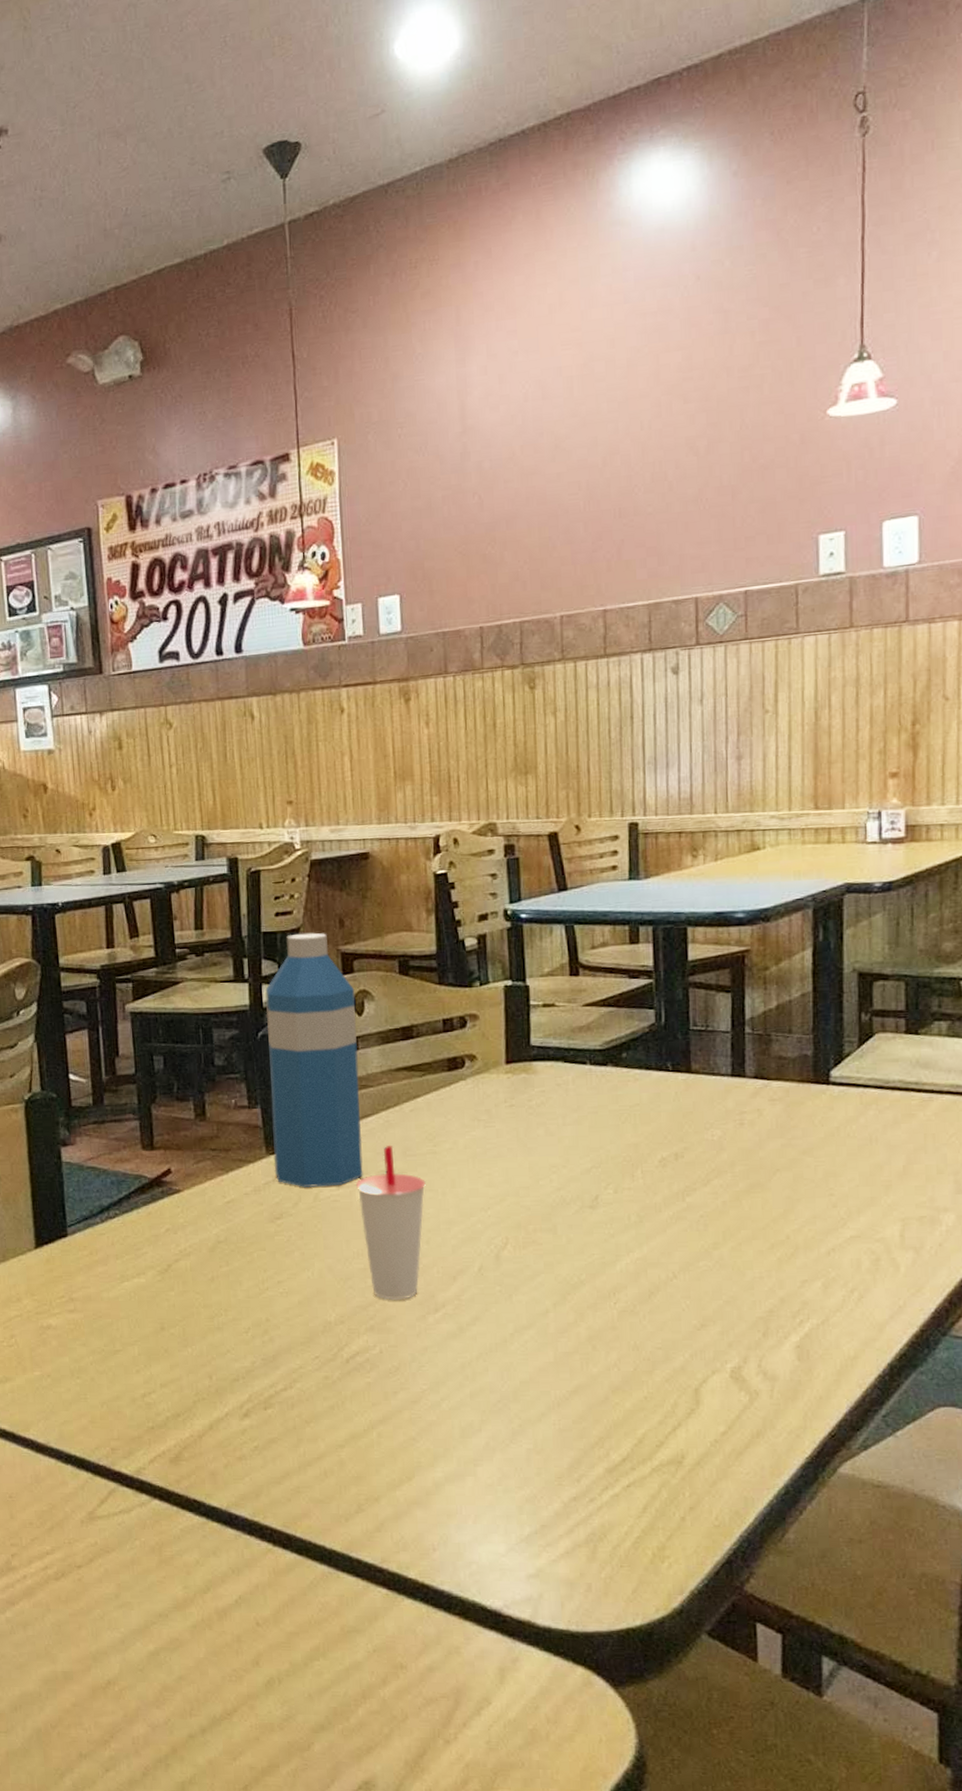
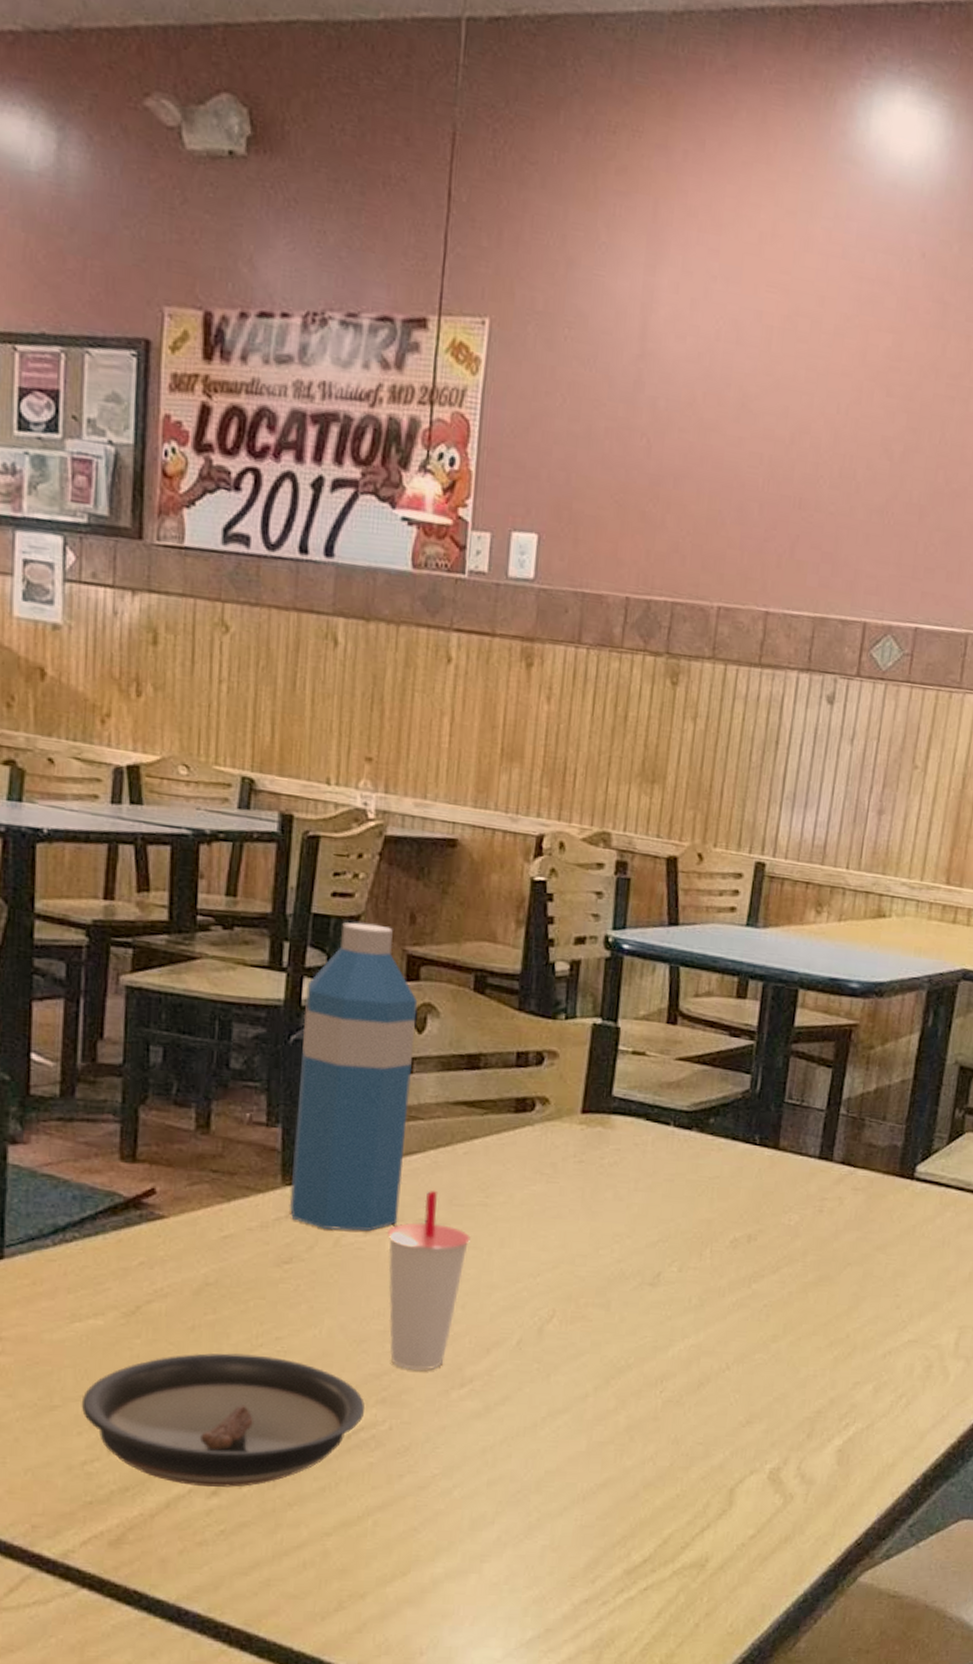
saucer: none [136,1297,358,1410] -> present [81,1353,365,1487]

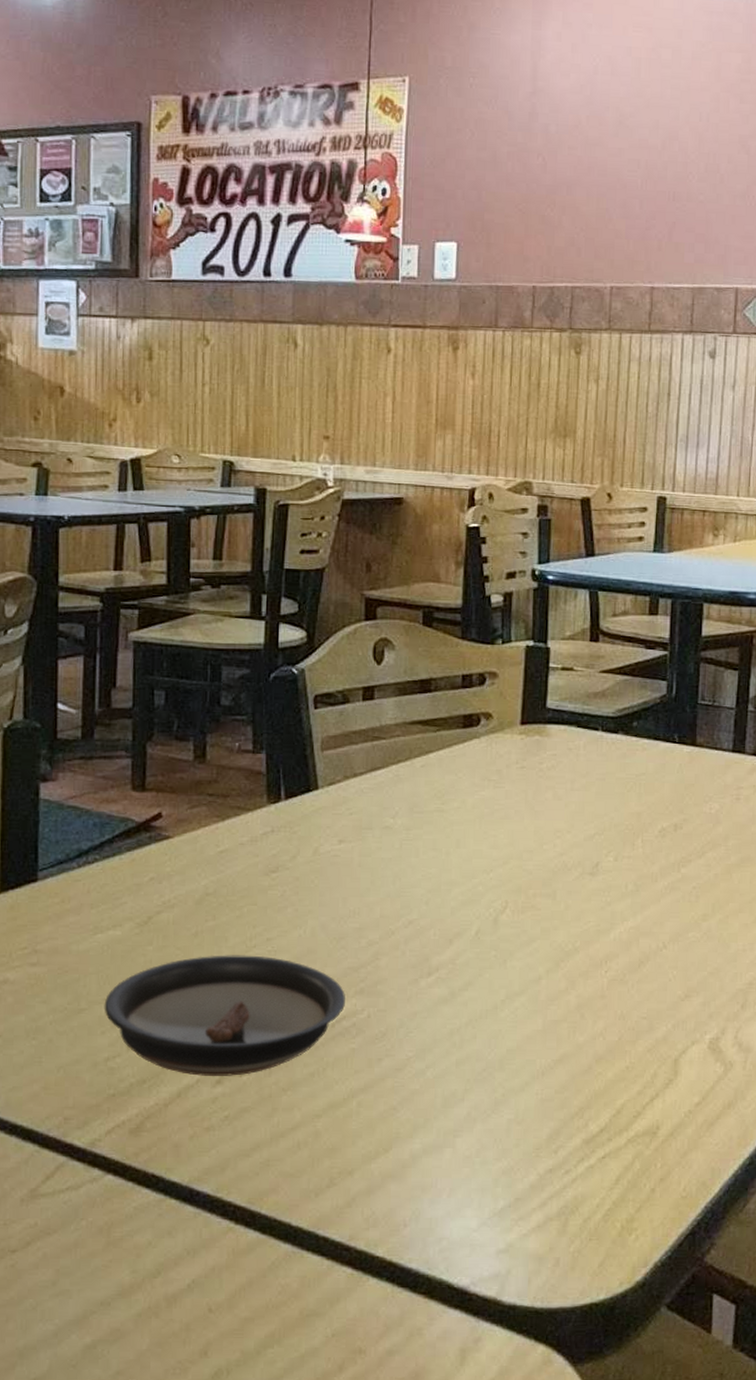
water bottle: present [289,922,418,1231] -> none [274,573,376,841]
cup: present [388,1190,470,1370] -> none [359,800,430,962]

